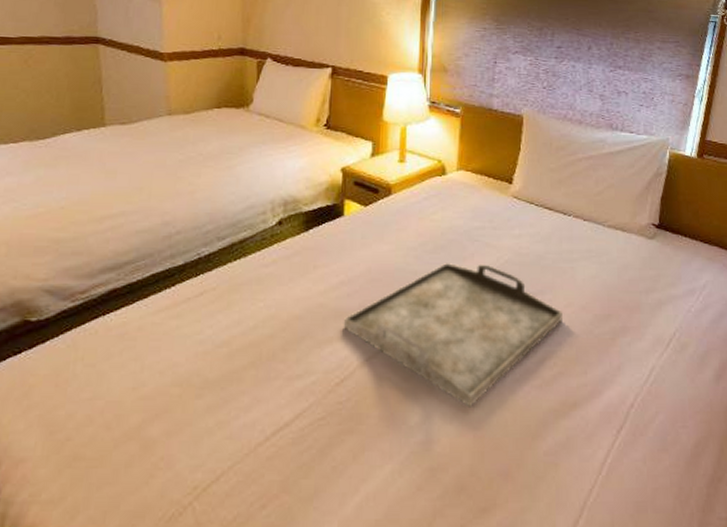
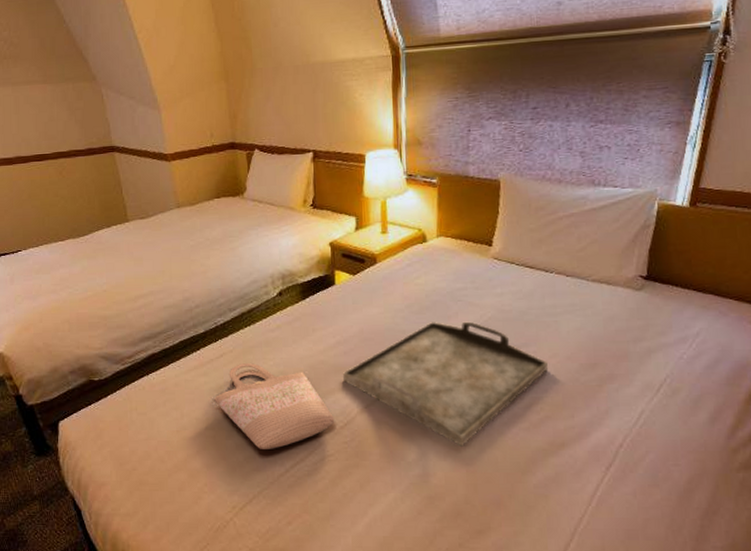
shopping bag: none [180,304,330,412] -> present [210,363,335,449]

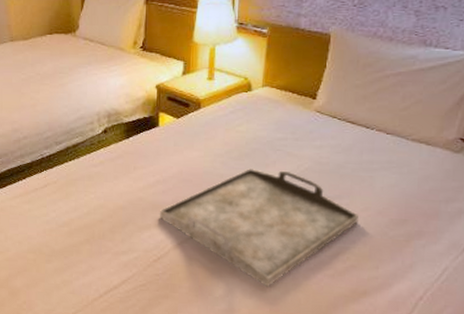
shopping bag: present [210,363,335,449] -> none [32,194,149,276]

